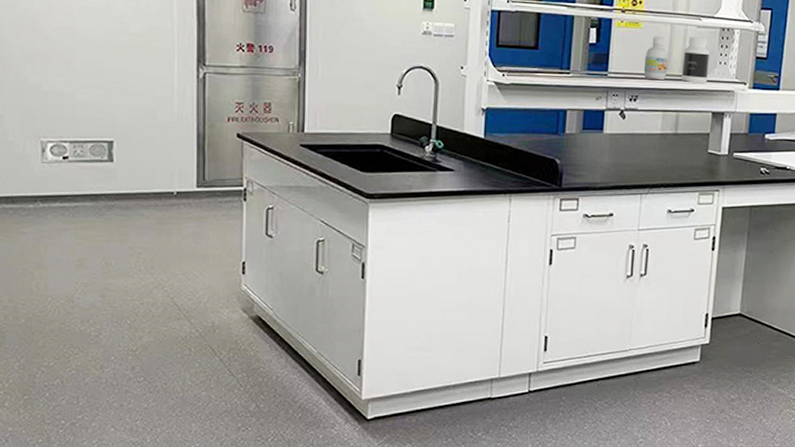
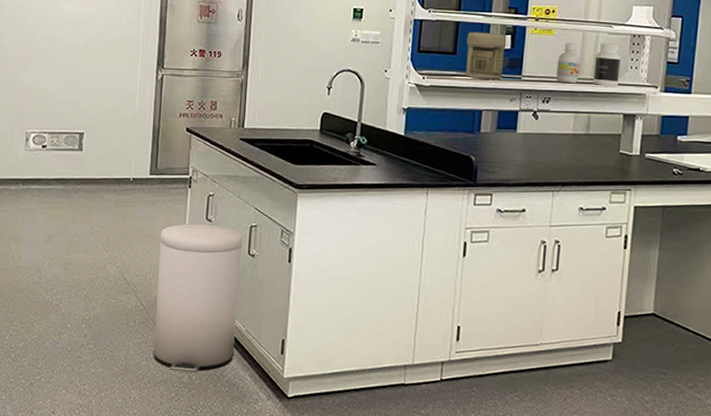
pedal bin: none [213,240,310,400] -> present [153,224,243,373]
jar: none [548,24,592,77] -> present [466,31,507,80]

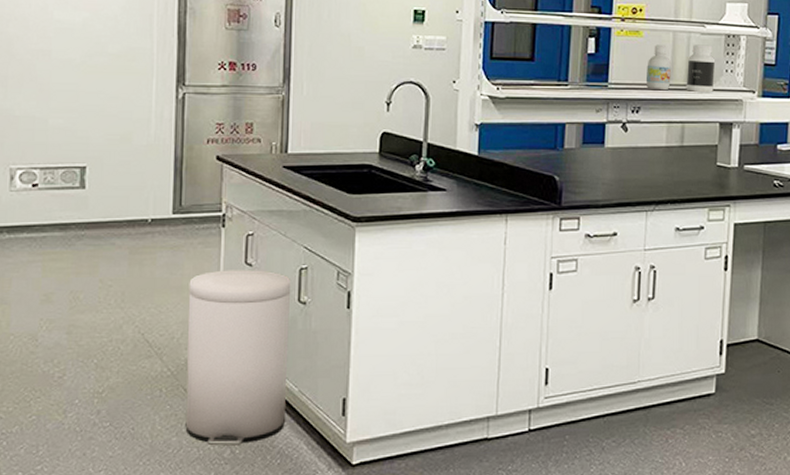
jar: present [466,31,507,80] -> none [545,34,590,89]

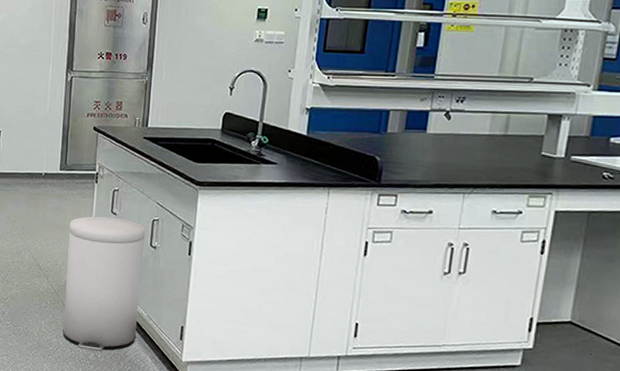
bottle: present [645,44,672,91] -> none [473,38,501,83]
medicine bottle: present [686,44,716,93] -> none [514,38,549,86]

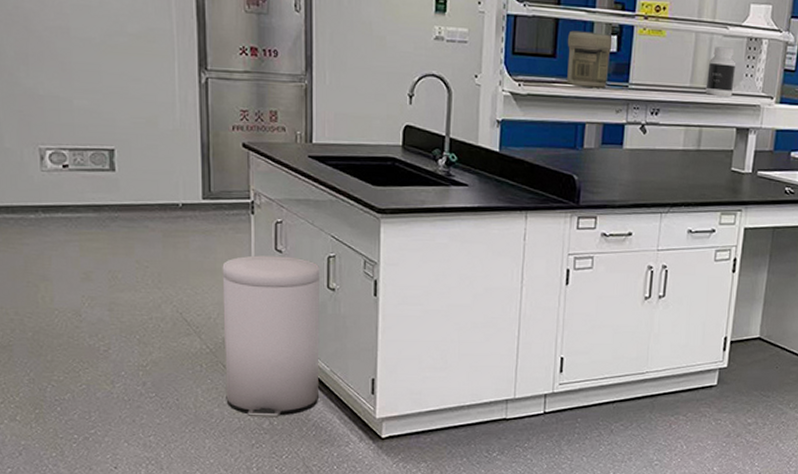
jar: none [373,29,420,79] -> present [567,30,613,88]
medicine bottle: none [514,38,549,86] -> present [705,46,736,98]

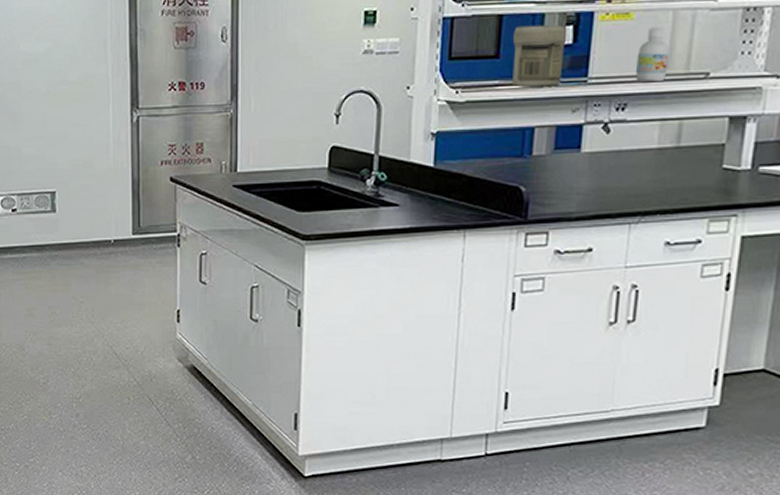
pedal bin: present [222,255,320,417] -> none [149,288,244,452]
bottle: none [666,45,693,94] -> present [635,27,670,83]
medicine bottle: present [705,46,736,98] -> none [687,22,728,83]

